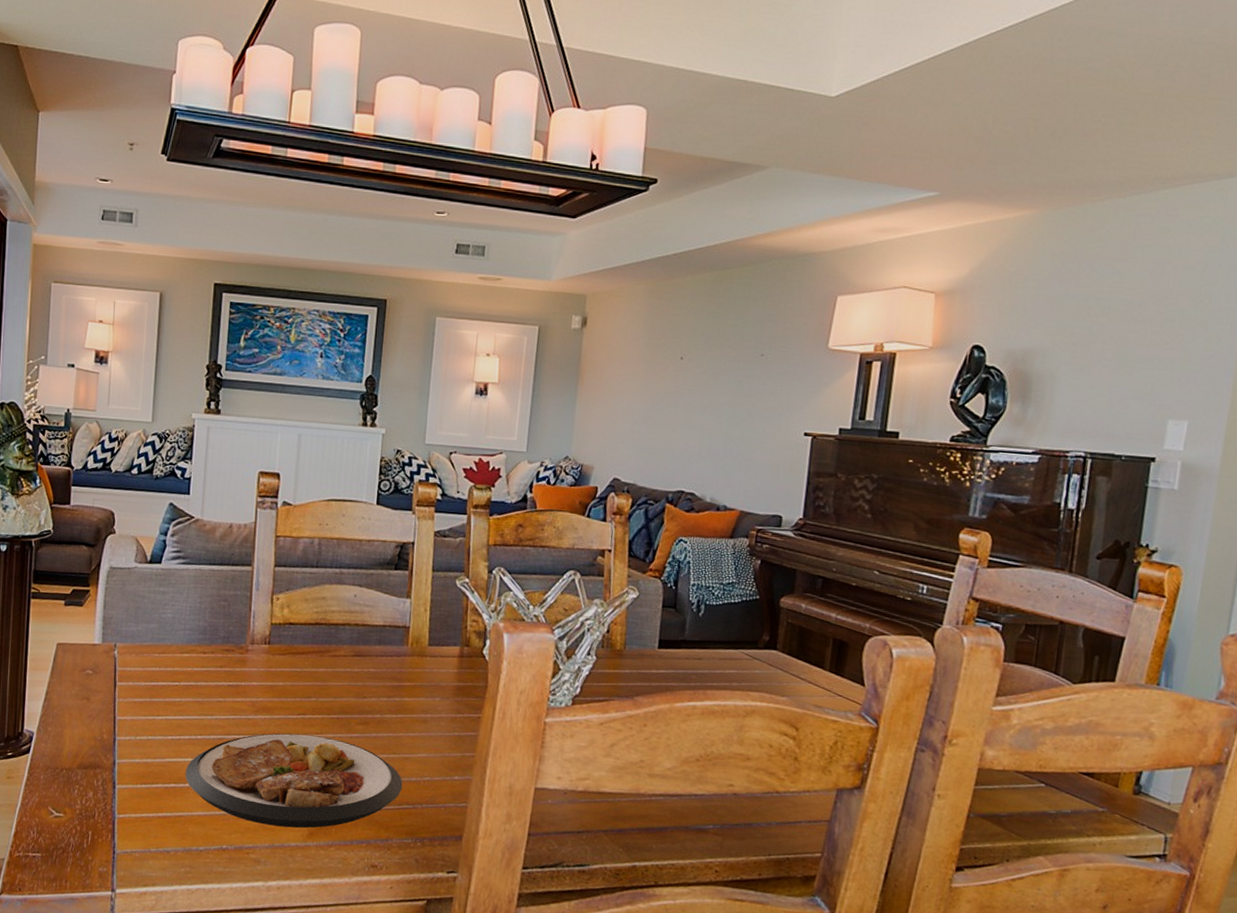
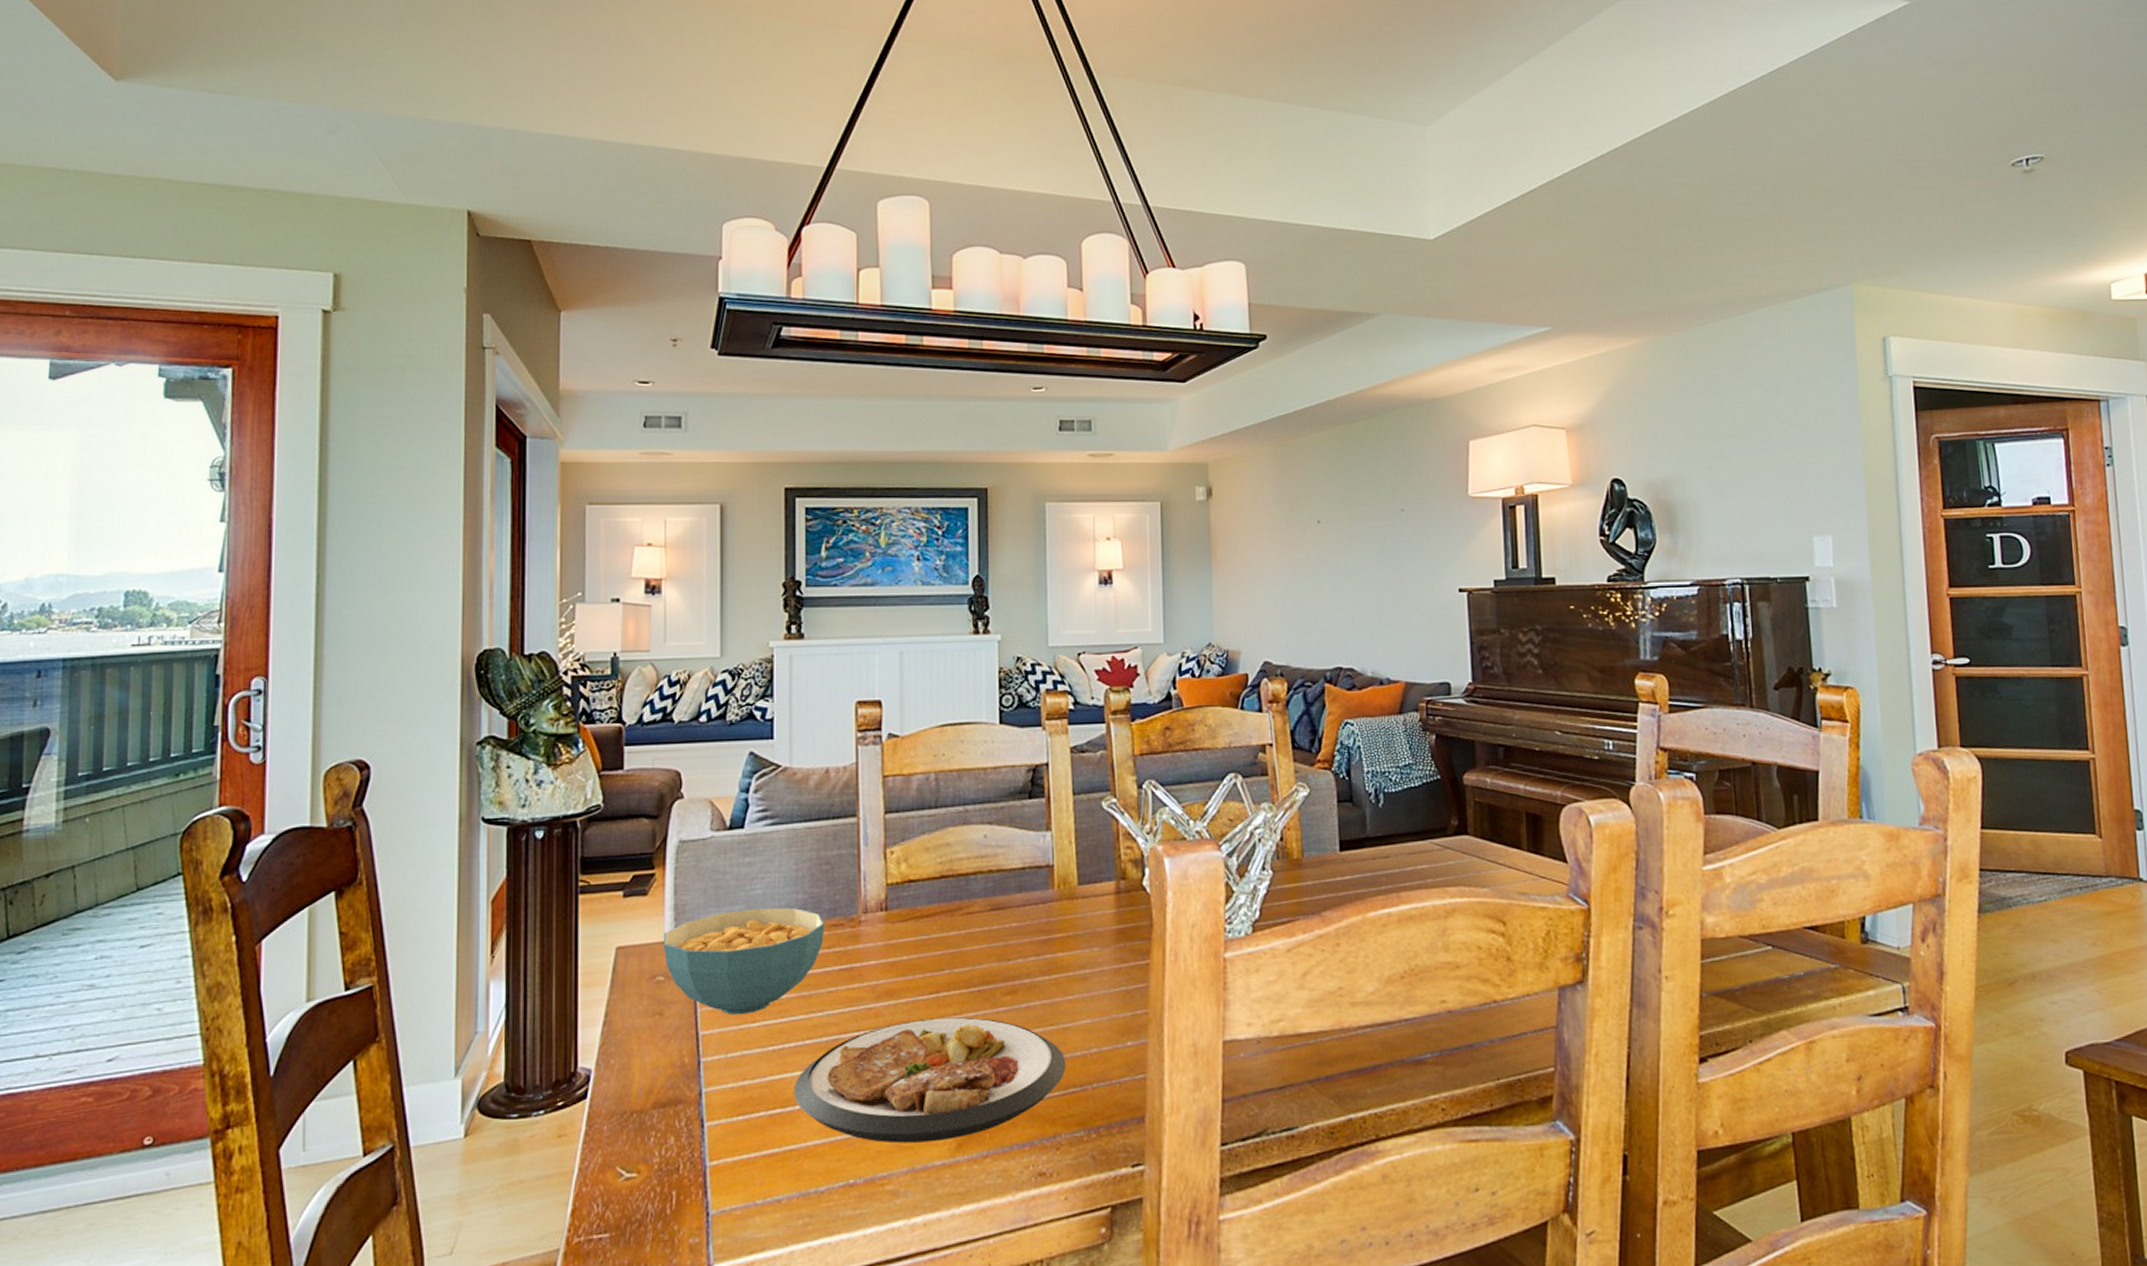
cereal bowl: none [92,627,220,709] -> present [663,907,825,1015]

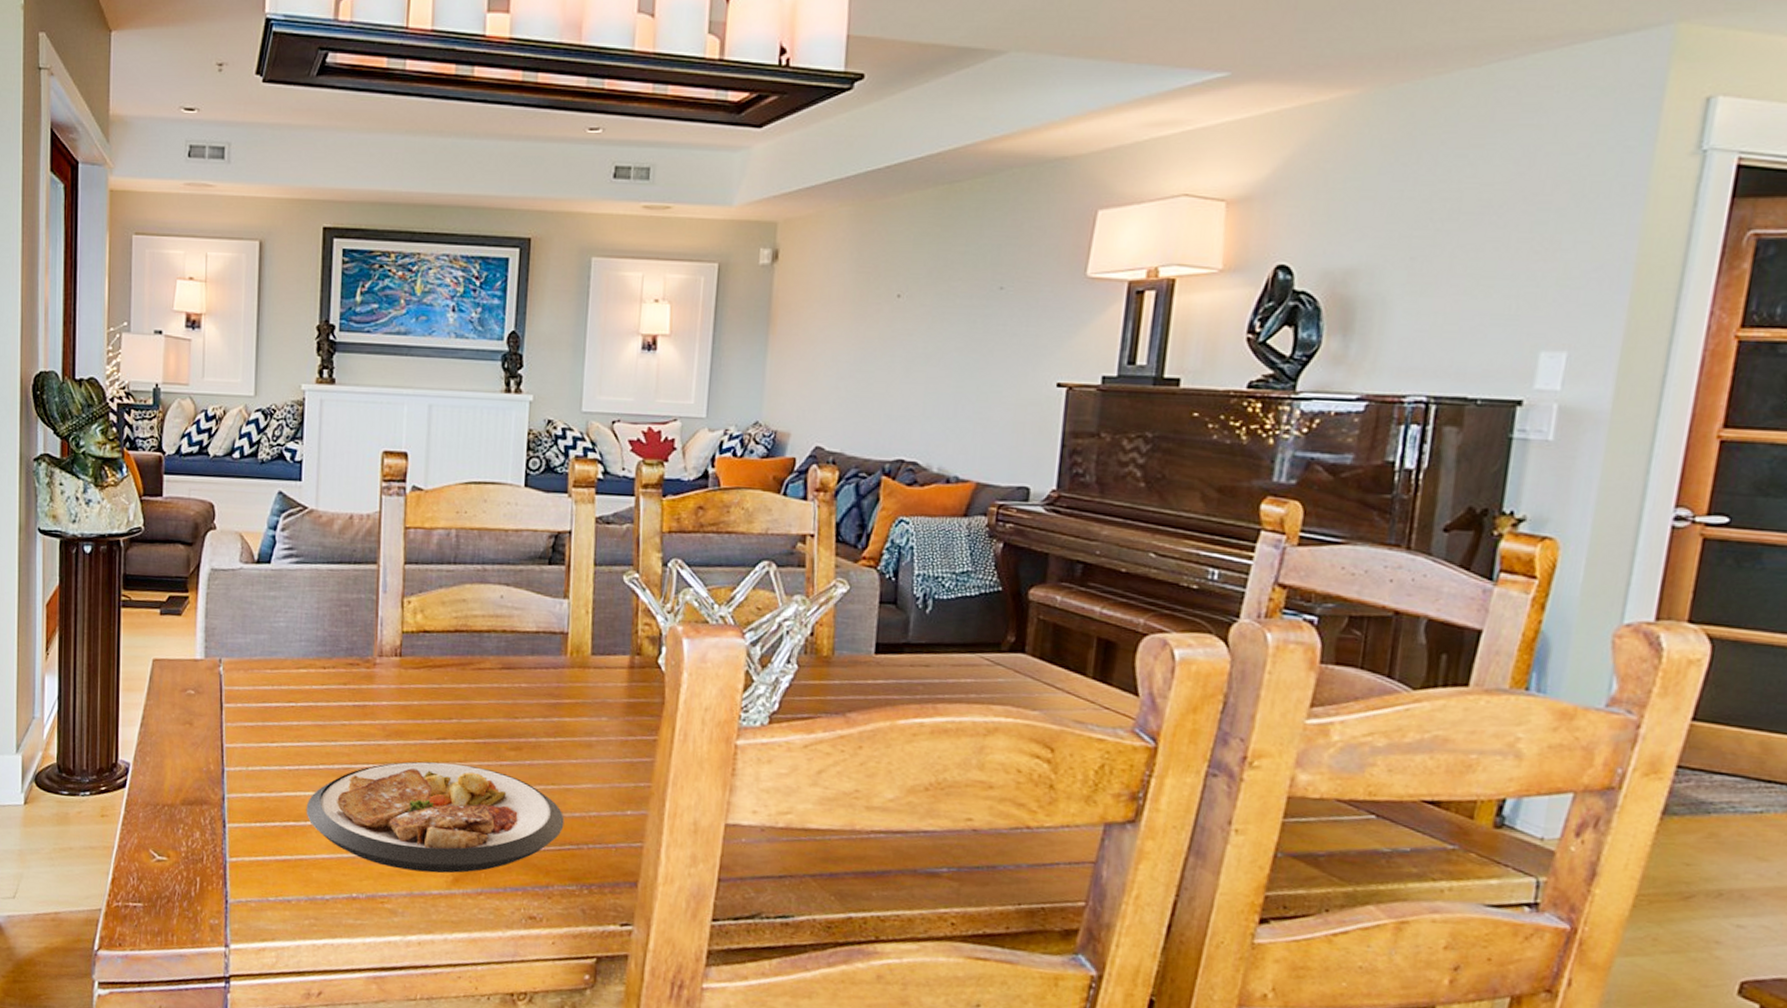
cereal bowl: present [663,907,825,1015] -> none [194,639,342,735]

